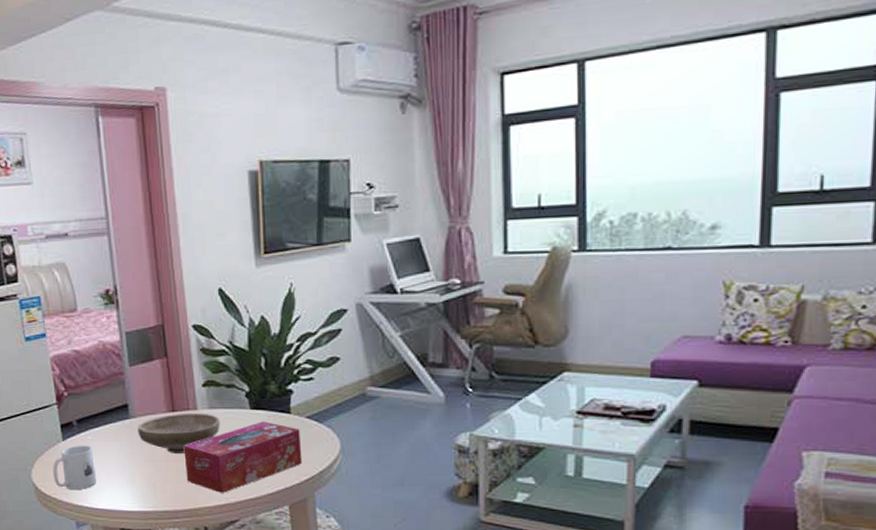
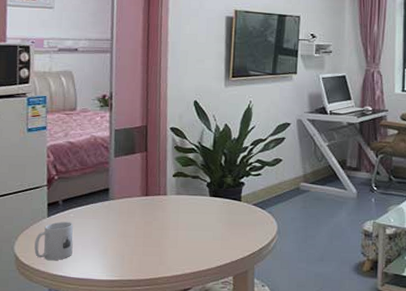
bowl: present [137,413,220,453] -> none [114,197,184,231]
tissue box: present [183,422,303,493] -> none [151,207,247,265]

